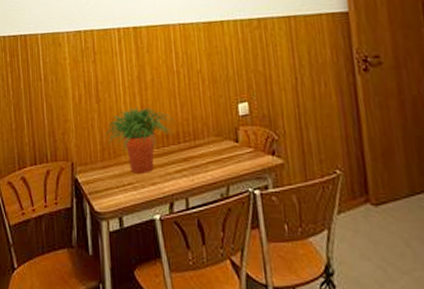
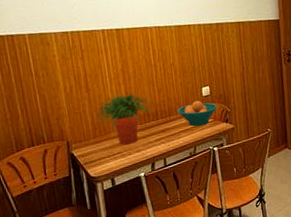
fruit bowl: none [204,121,260,157] -> present [177,101,218,127]

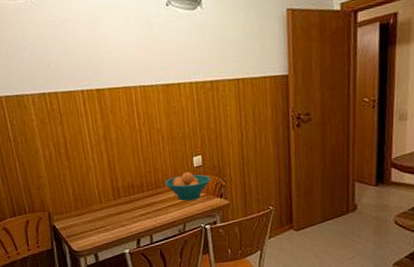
potted plant: present [96,93,153,145] -> none [77,162,139,219]

